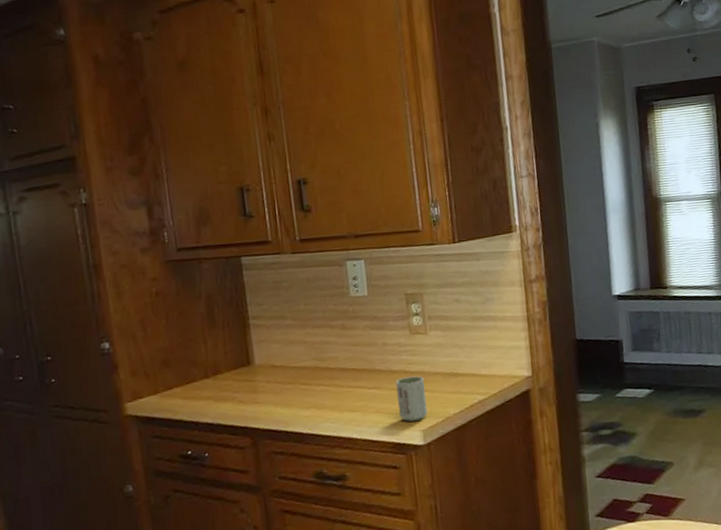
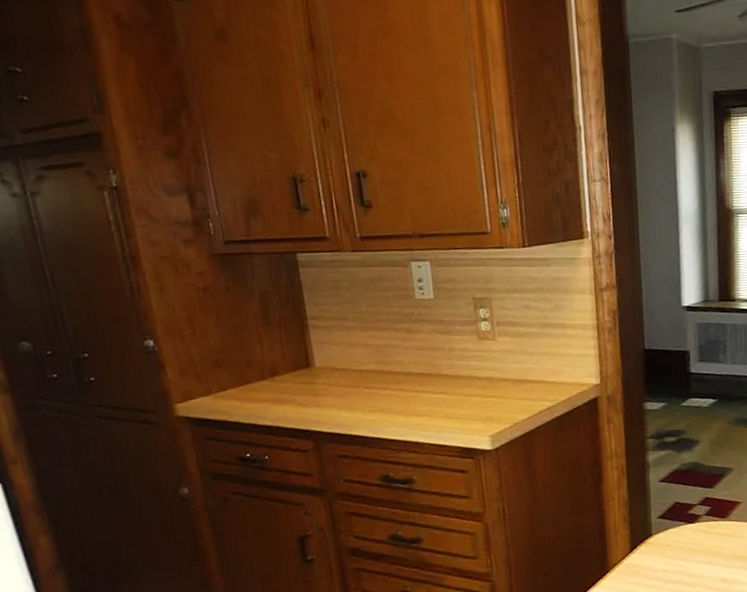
cup: present [395,376,427,422] -> none [463,381,496,427]

